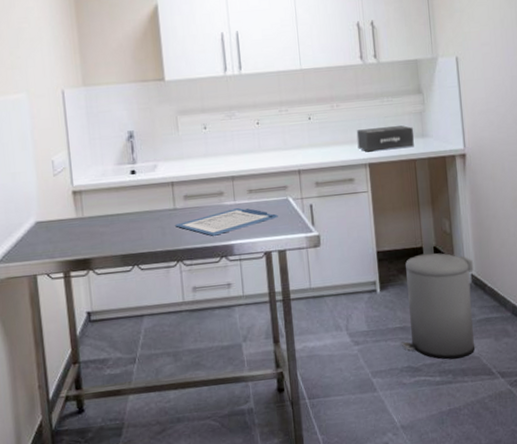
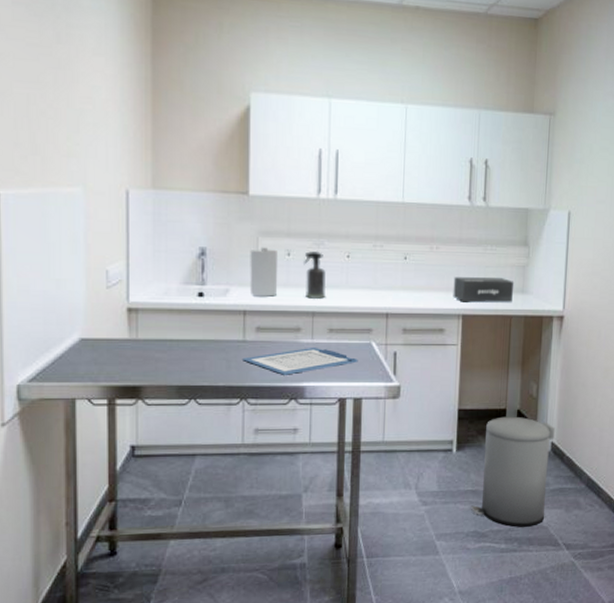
paper towel holder: none [171,124,199,169] -> present [249,247,279,297]
spray bottle: none [219,121,242,166] -> present [304,250,327,300]

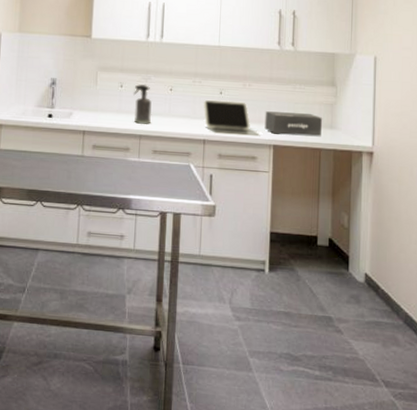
clipboard: present [243,348,358,375] -> none [81,165,178,188]
paper towel holder: present [249,247,279,297] -> none [89,80,113,121]
laptop: none [385,266,449,307] -> present [203,99,260,137]
pedal bin: present [470,416,555,527] -> none [283,243,368,357]

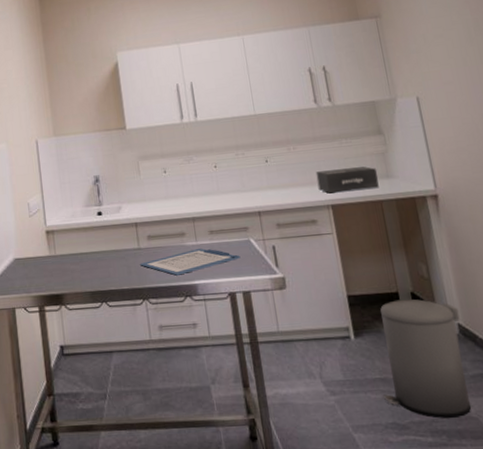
clipboard: none [81,165,178,188] -> present [140,249,241,276]
spray bottle: present [133,84,152,125] -> none [178,165,201,207]
laptop: present [203,99,260,137] -> none [250,166,316,205]
pedal bin: none [283,243,368,357] -> present [380,299,471,418]

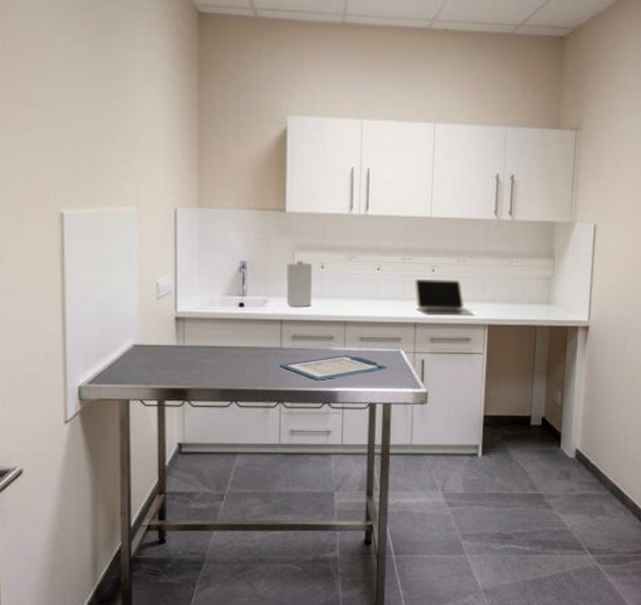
paper towel holder: none [133,168,160,210] -> present [286,261,313,307]
laptop: none [250,166,316,205] -> present [414,278,475,317]
box: present [315,166,379,194] -> none [479,288,540,314]
pedal bin: present [380,299,471,418] -> none [495,423,580,531]

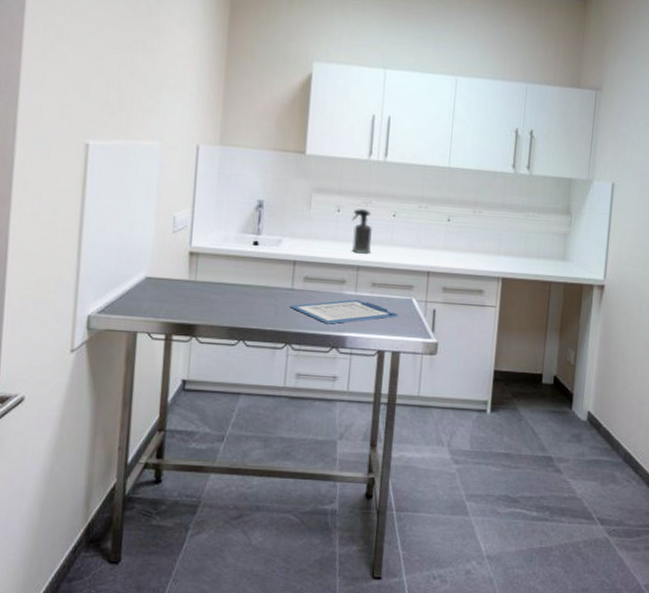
paper towel holder: present [286,261,313,307] -> none [300,202,329,249]
spray bottle: none [336,263,358,310] -> present [352,208,372,255]
laptop: present [414,278,475,317] -> none [429,227,489,268]

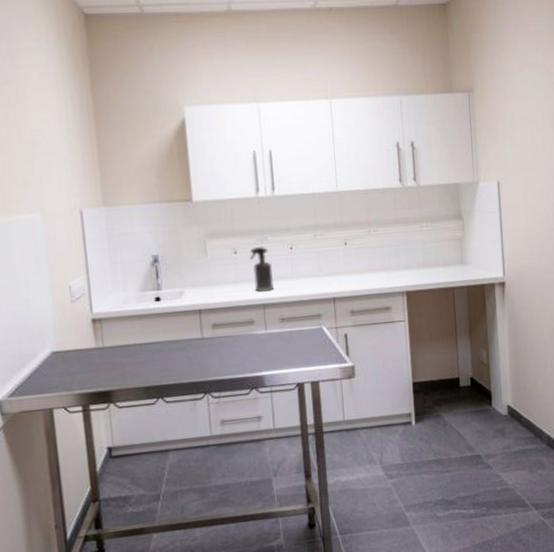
clipboard: present [290,299,398,324] -> none [203,337,312,367]

